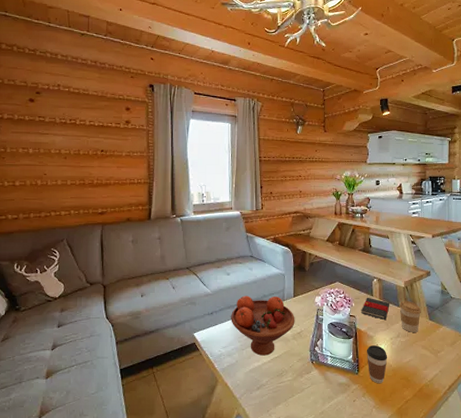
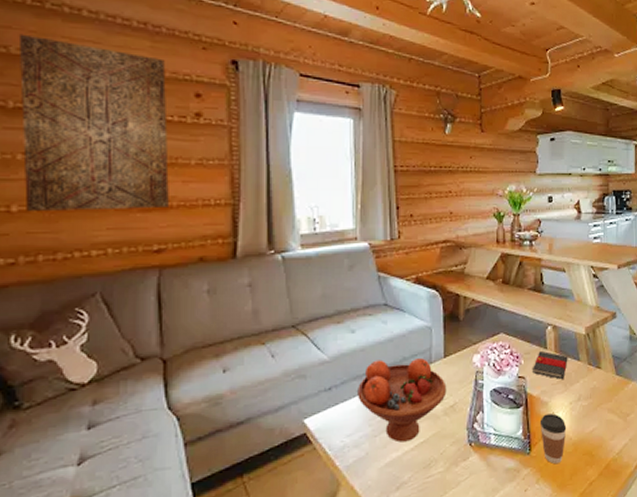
wall art: none [21,72,109,186] -> present [18,33,169,212]
coffee cup: present [399,300,421,332] -> none [580,351,606,393]

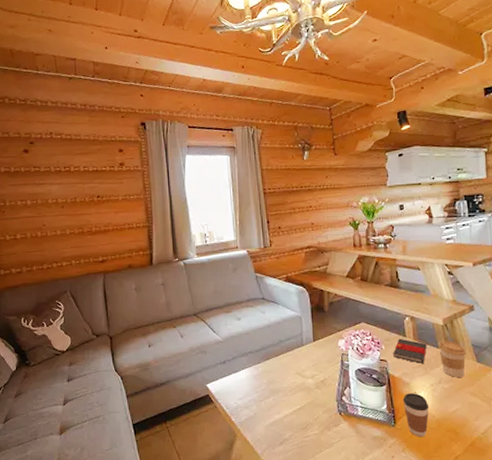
wall art: present [18,33,169,212] -> none [14,123,107,239]
fruit bowl: present [358,358,447,443] -> none [245,341,317,407]
coffee cup: none [580,351,606,393] -> present [438,340,466,377]

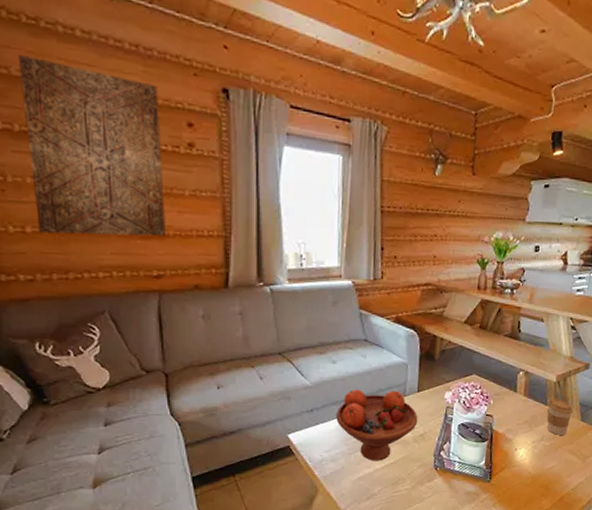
wall art: none [14,123,107,239] -> present [17,54,166,237]
fruit bowl: none [245,341,317,407] -> present [336,389,418,461]
book: present [393,338,427,363] -> none [500,393,536,420]
coffee cup: present [402,393,429,437] -> none [502,450,527,493]

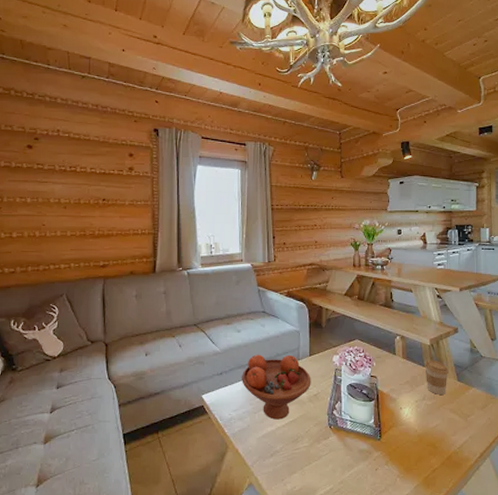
wall art: present [17,54,166,237] -> none [18,117,111,238]

